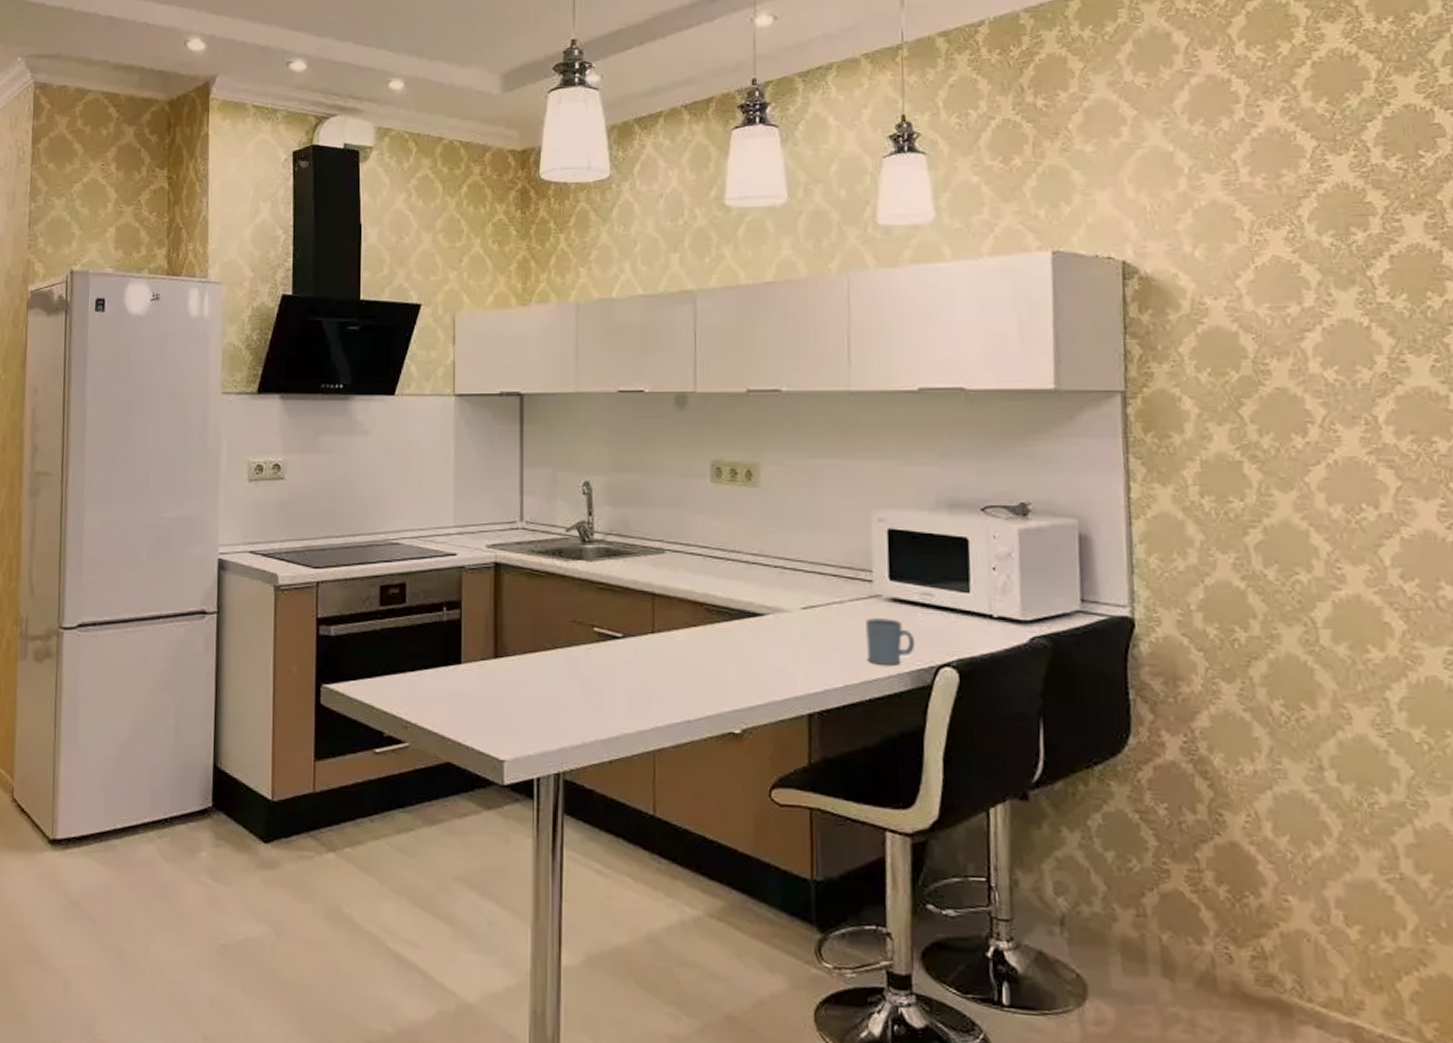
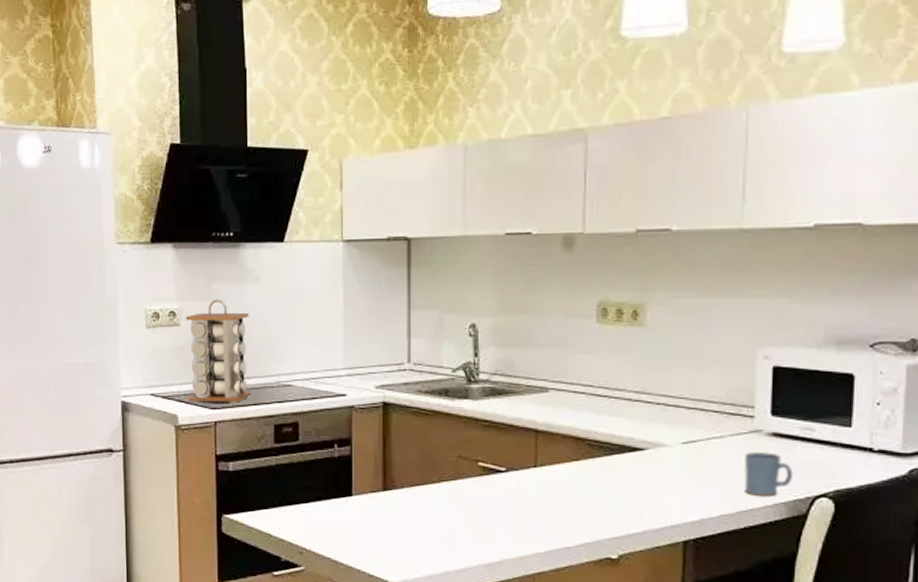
spice rack: none [289,452,357,563] -> present [185,299,252,404]

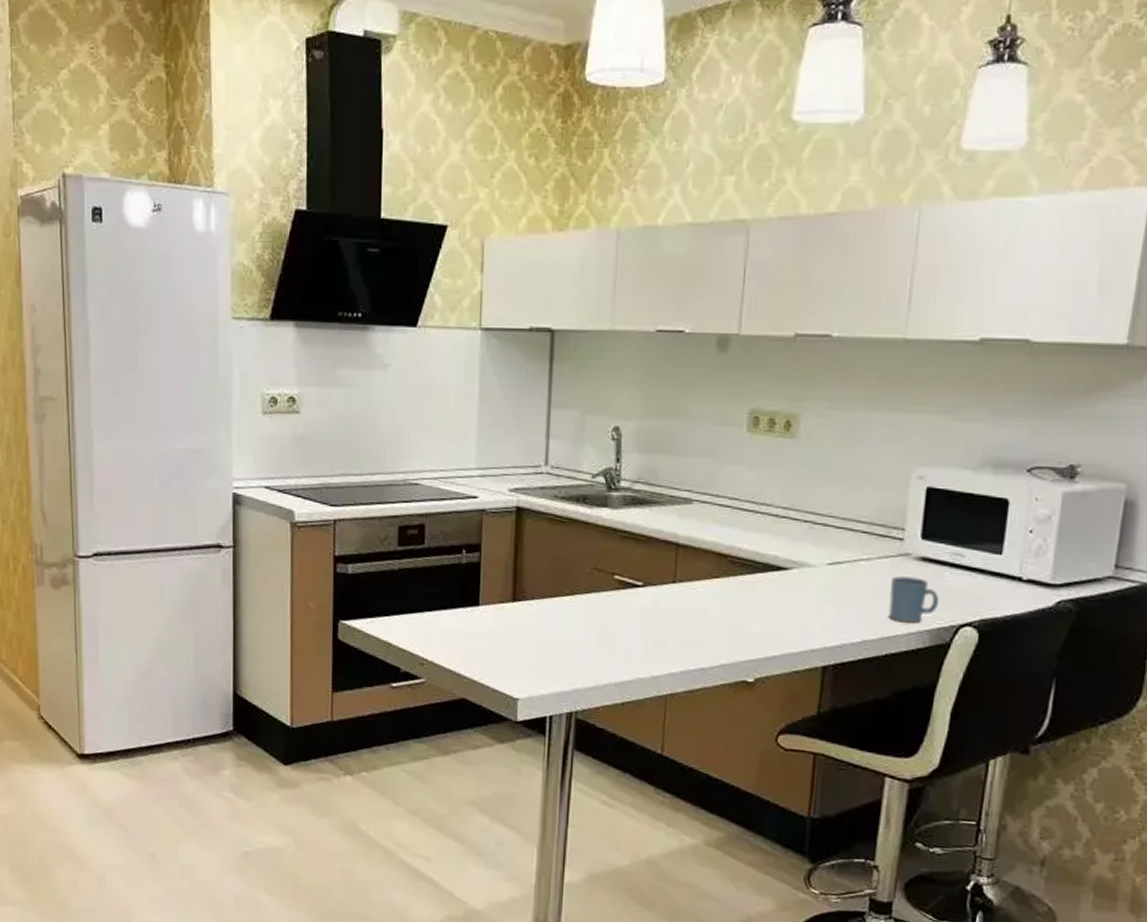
spice rack: present [185,299,252,404] -> none [306,385,376,501]

